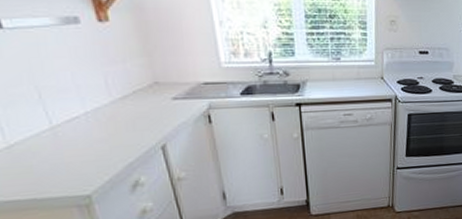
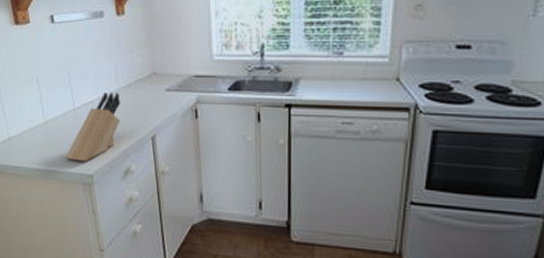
knife block: none [47,105,119,184] -> present [65,92,120,162]

